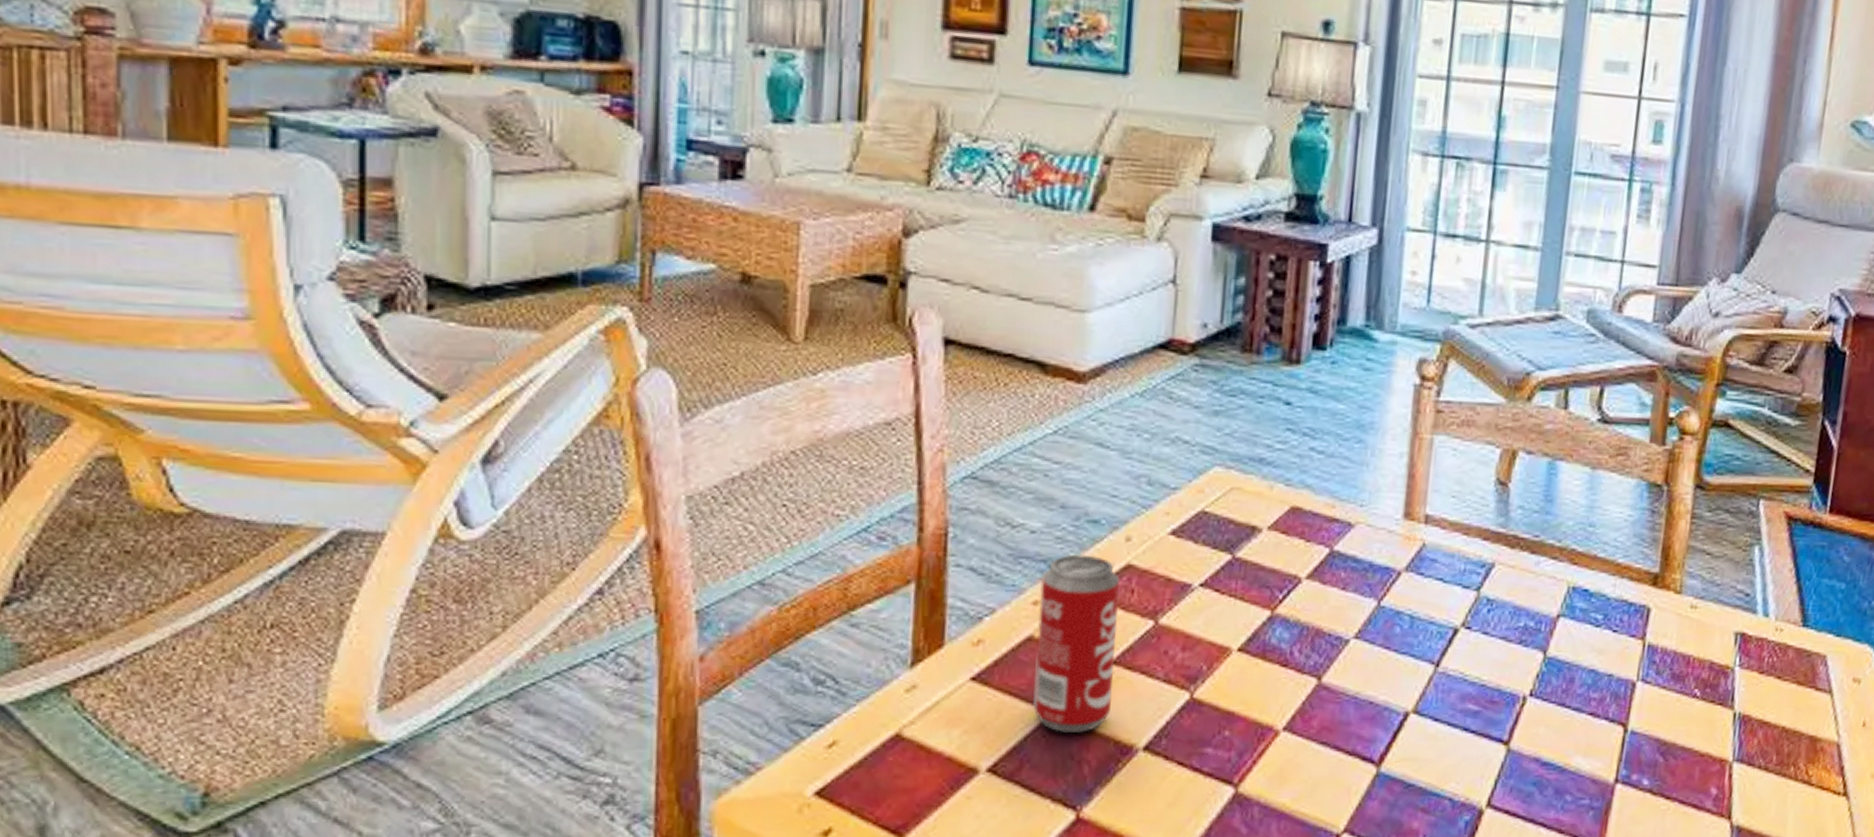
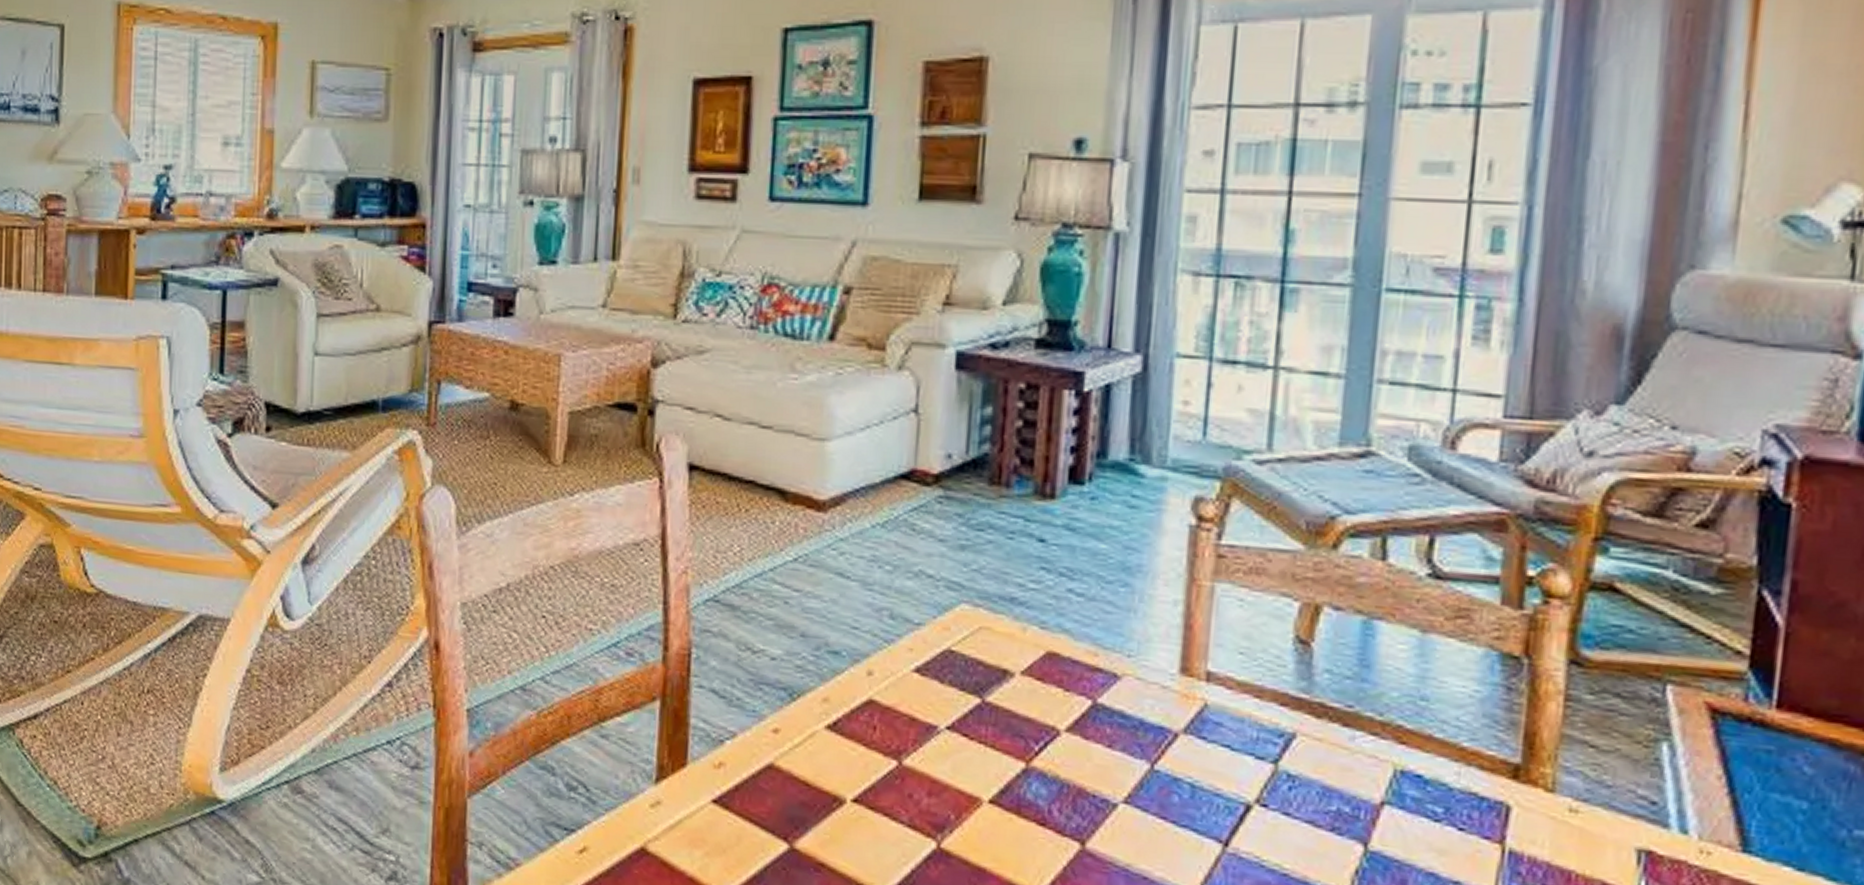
beverage can: present [1033,554,1120,732] -> none [773,684,861,870]

